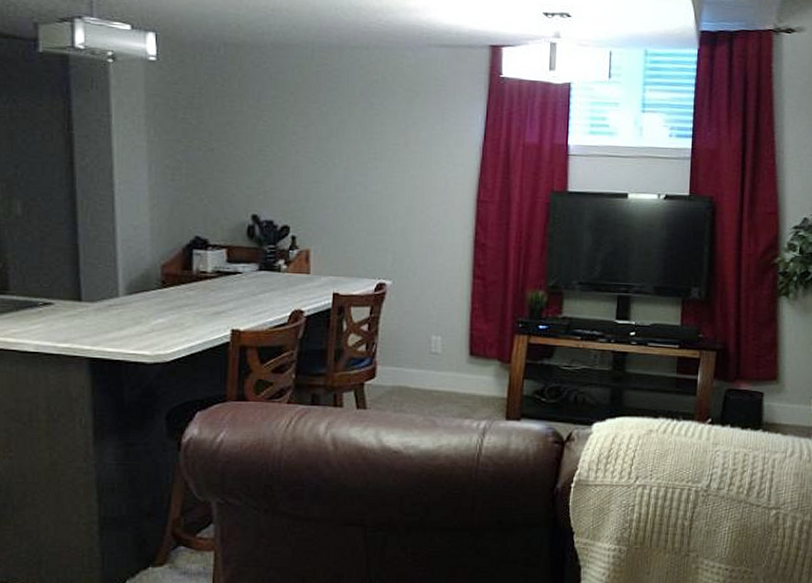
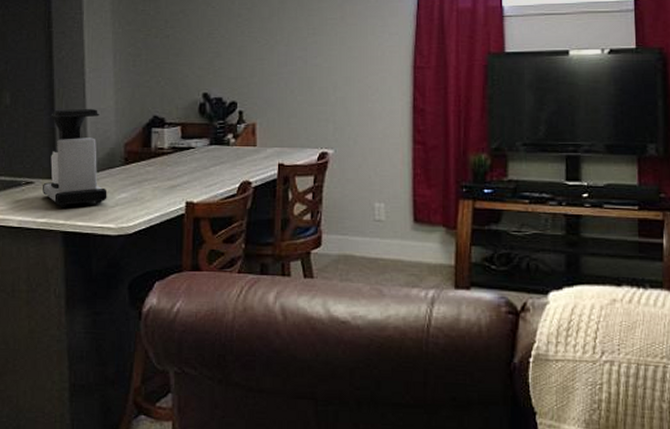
coffee maker: none [64,224,142,332] -> present [43,109,107,207]

